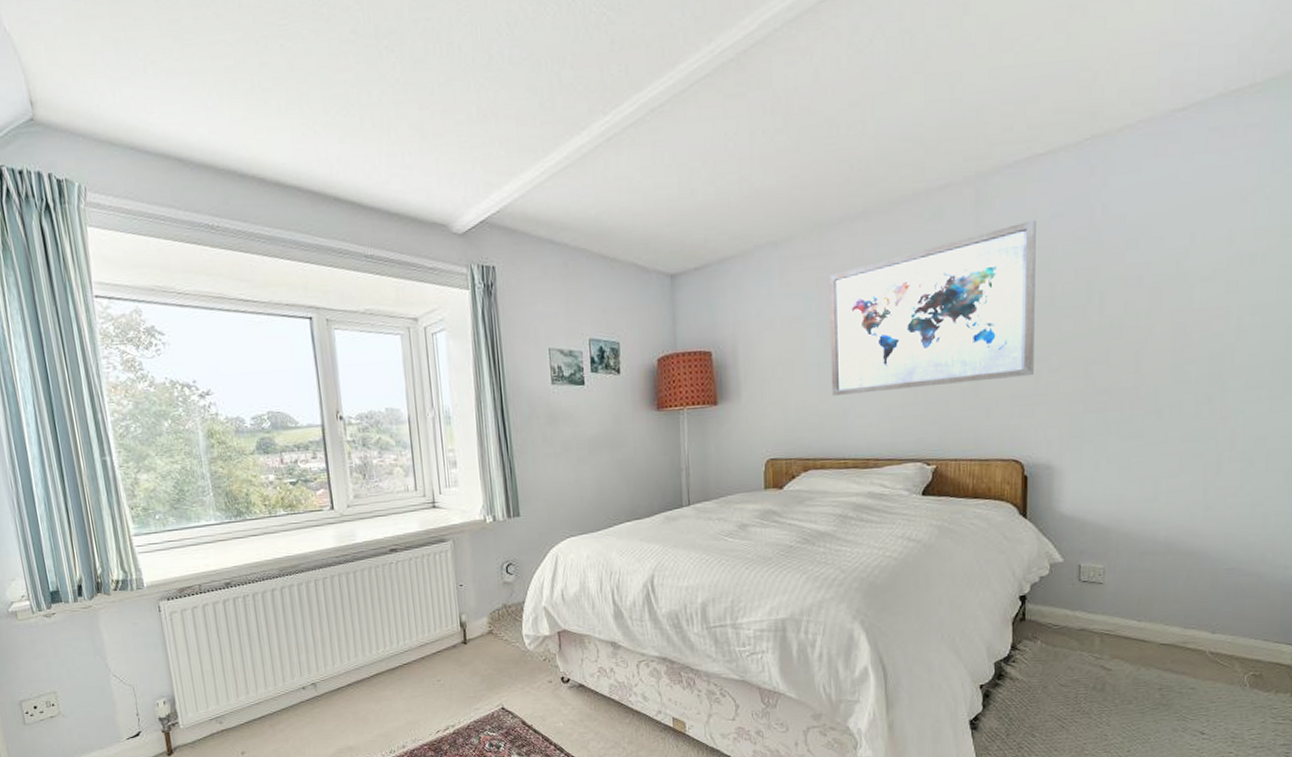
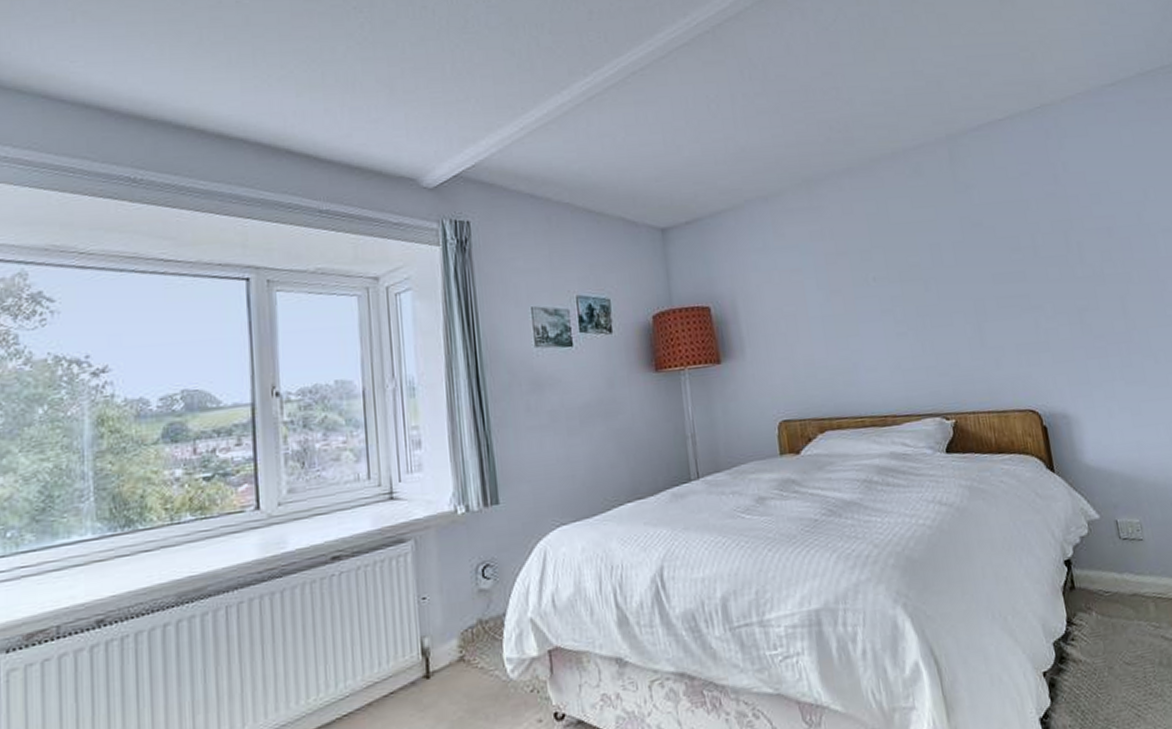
wall art: present [829,219,1036,396] -> none [822,176,1033,350]

